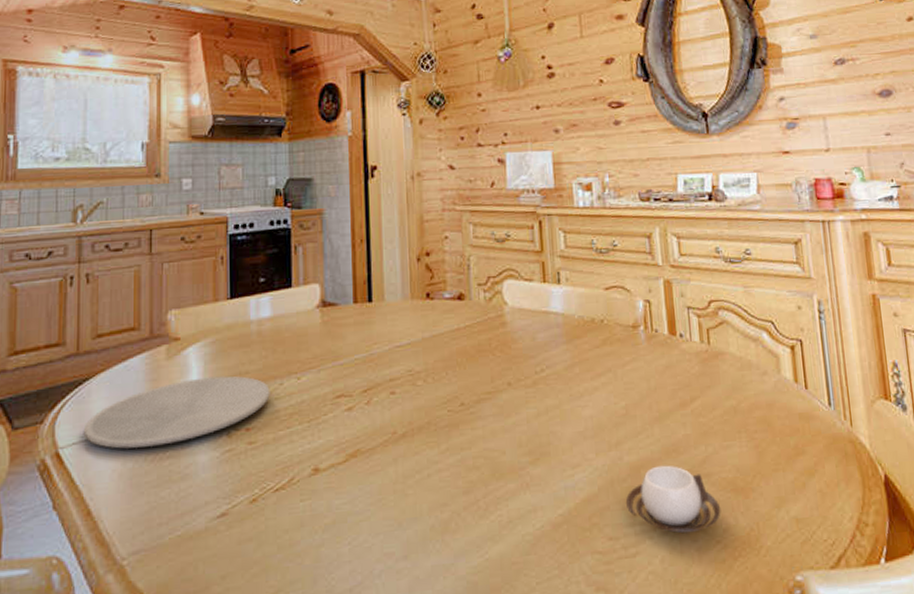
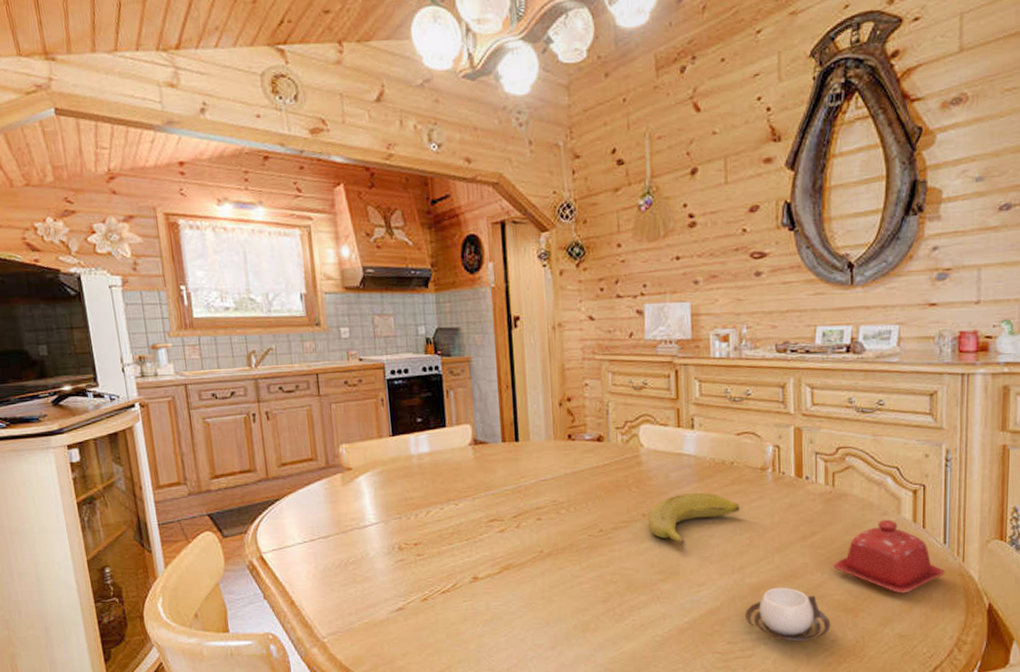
plate: present [83,375,270,449] -> none [280,500,433,555]
fruit: none [514,355,613,423] -> present [647,493,740,549]
butter dish: none [716,379,834,467] -> present [832,519,945,594]

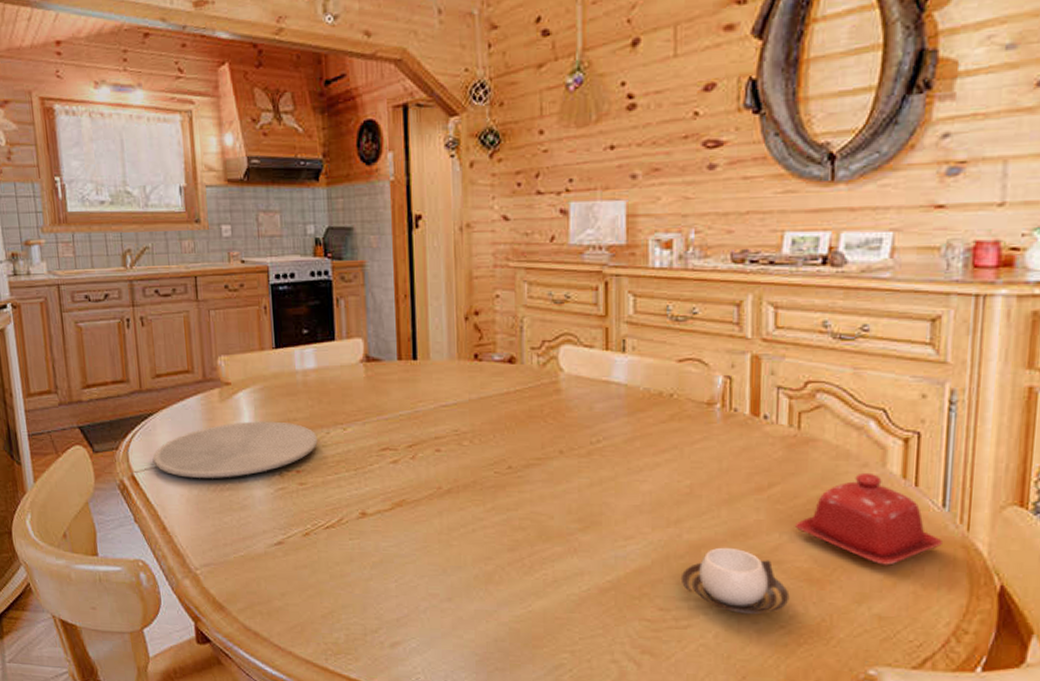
plate: none [280,500,433,555] -> present [152,421,318,478]
fruit: present [647,493,740,549] -> none [566,429,679,494]

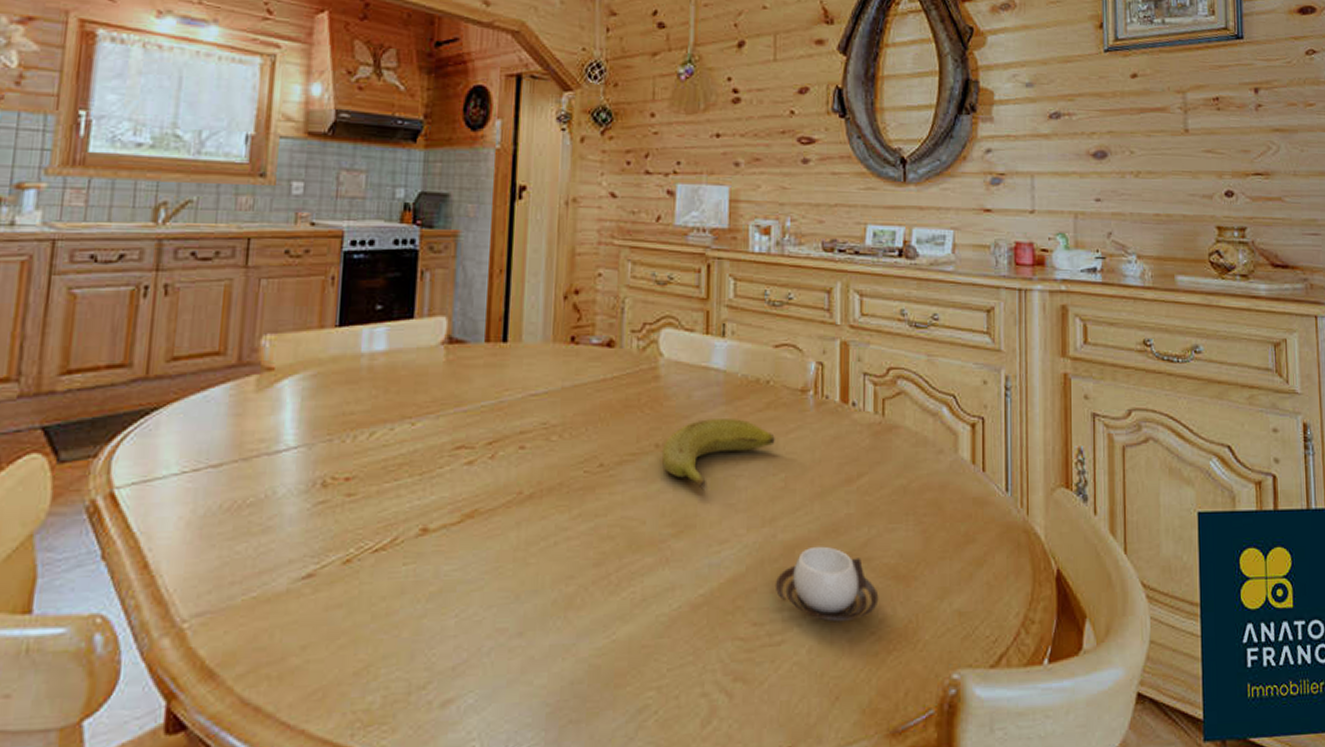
plate: present [152,421,318,478] -> none [146,415,378,493]
fruit: none [566,429,679,494] -> present [661,419,775,492]
butter dish: present [794,472,942,565] -> none [881,459,1008,556]

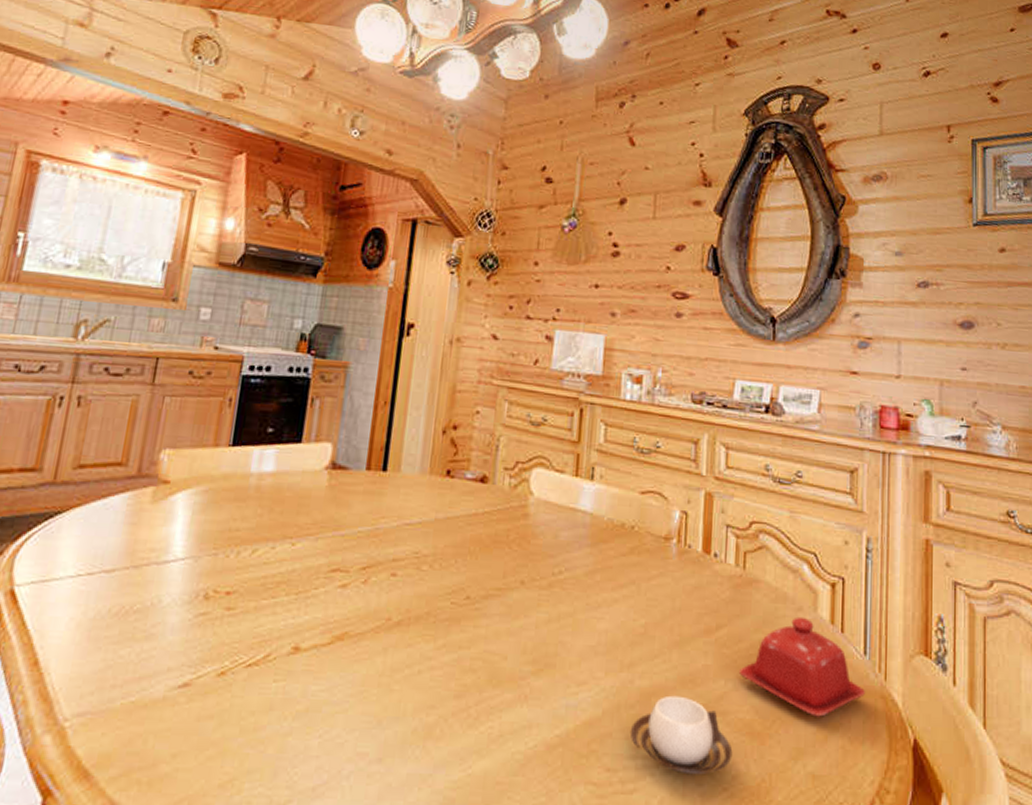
fruit: present [661,419,775,492] -> none [525,560,637,632]
butter dish: none [881,459,1008,556] -> present [738,616,865,717]

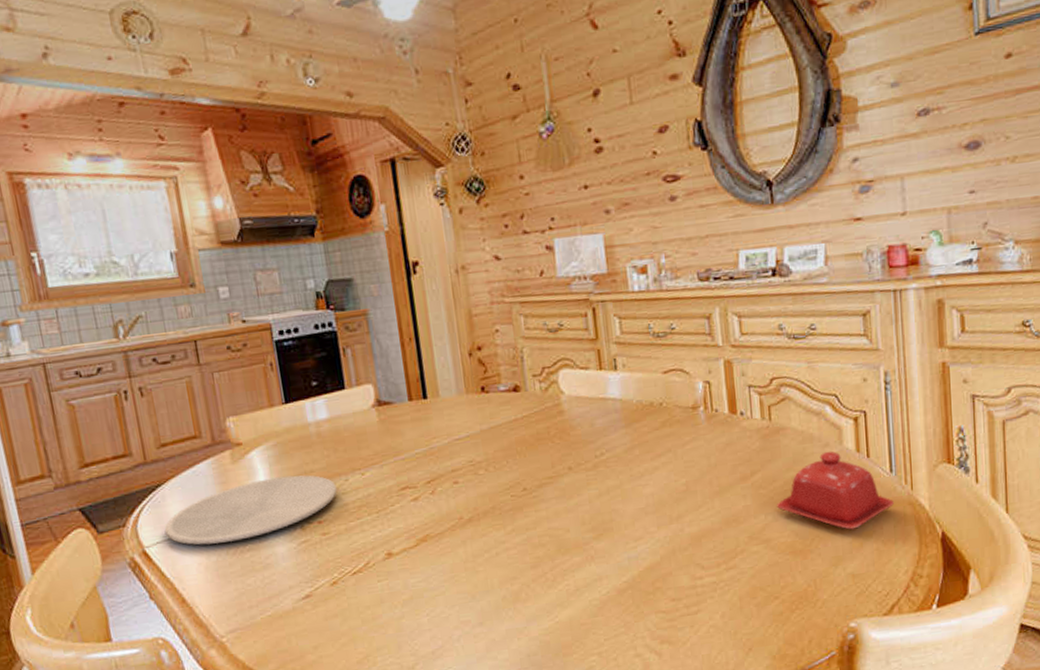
plate: none [45,528,260,598] -> present [164,475,337,545]
cup: present [630,695,733,775] -> none [687,533,780,592]

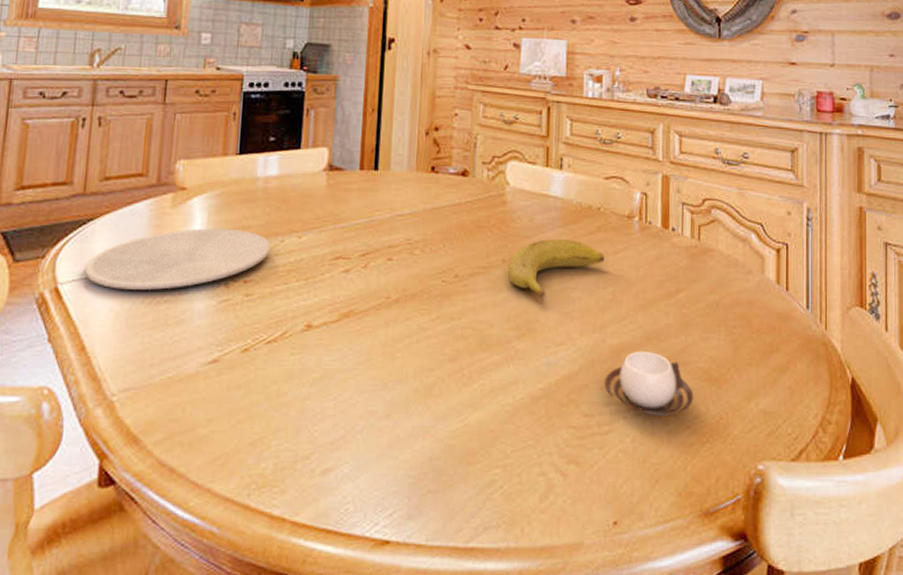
fruit: none [574,438,673,501] -> present [507,239,605,301]
cup: none [687,533,780,592] -> present [603,351,694,416]
butter dish: present [776,451,894,530] -> none [696,279,808,363]

